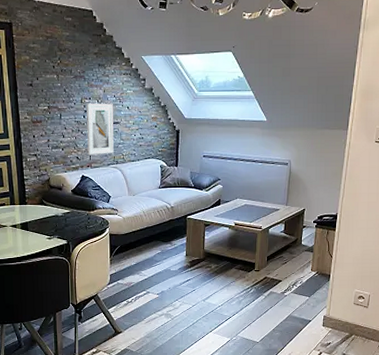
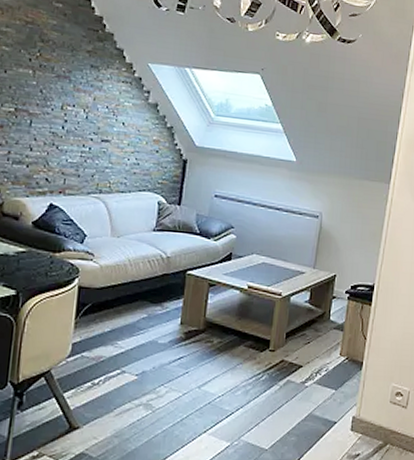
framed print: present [86,103,114,156] -> none [61,111,104,180]

